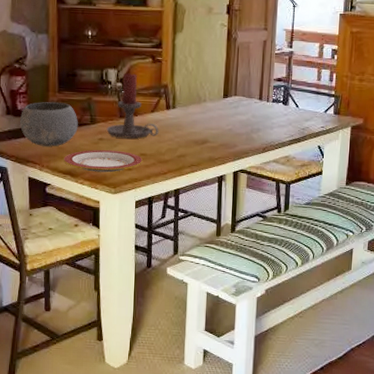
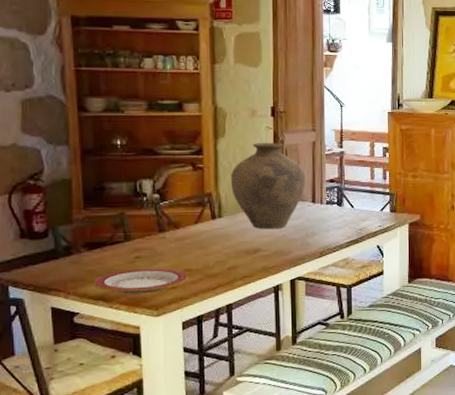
bowl: present [19,102,78,147] -> none [37,220,110,271]
candle holder: present [106,73,159,139] -> none [143,183,205,254]
vase: none [185,38,255,123] -> present [230,142,306,230]

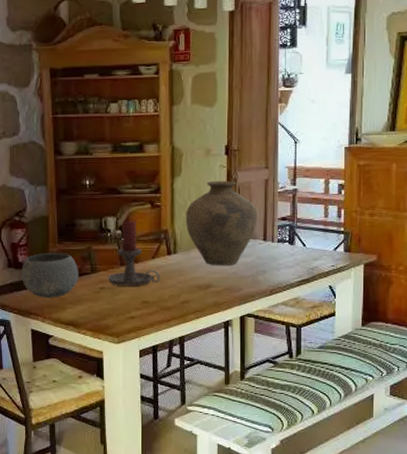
bowl: none [37,220,110,271] -> present [21,253,79,298]
plate: present [93,268,189,294] -> none [65,298,146,322]
candle holder: none [143,183,205,254] -> present [107,220,161,286]

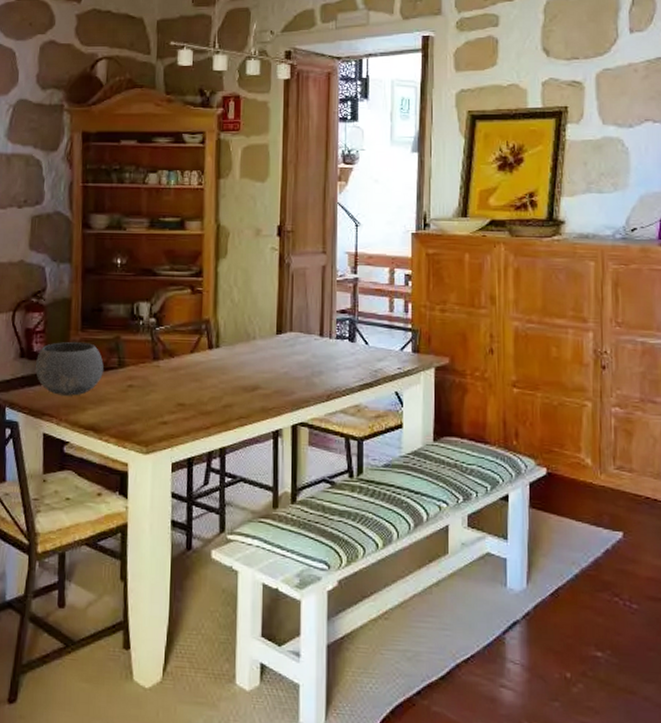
candle holder: present [107,220,161,286] -> none [137,307,200,385]
vase: present [185,180,258,266] -> none [230,264,313,365]

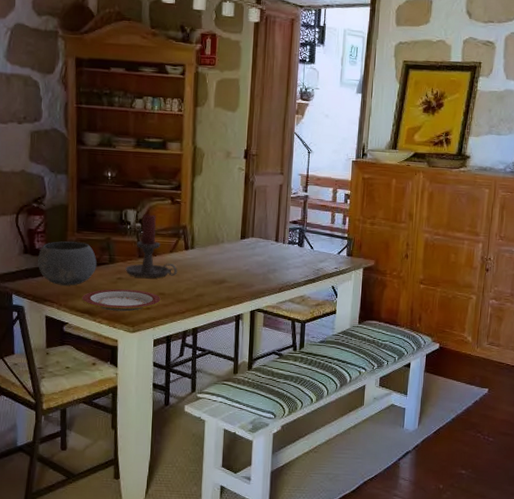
plate: none [84,398,182,427] -> present [81,288,162,312]
candle holder: none [137,307,200,385] -> present [125,214,178,278]

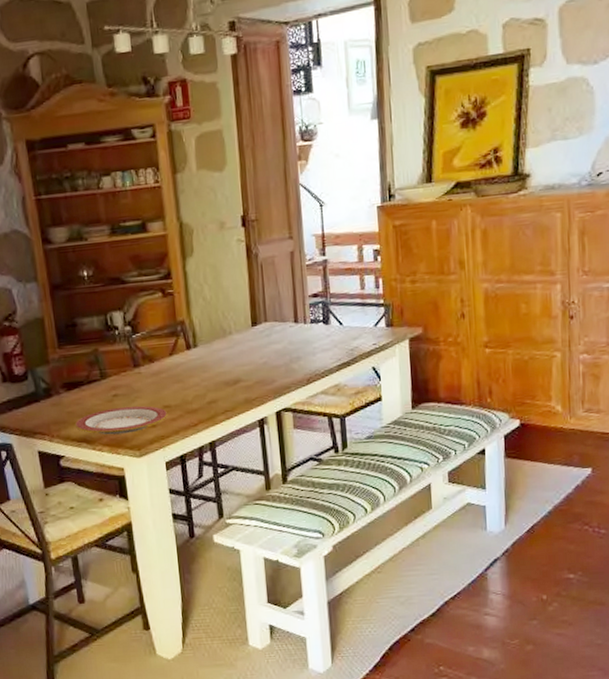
bowl: present [37,241,97,286] -> none [19,359,87,414]
candle holder: present [125,214,178,278] -> none [120,313,182,391]

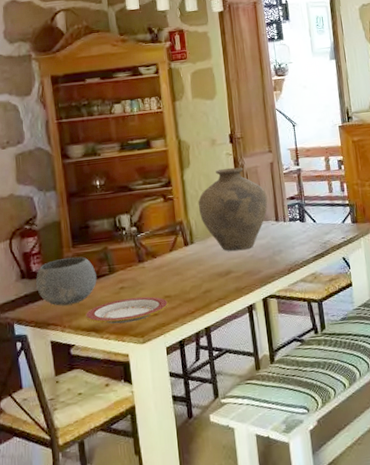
bowl: none [19,359,87,414] -> present [35,257,97,306]
vase: none [202,257,286,357] -> present [198,167,268,251]

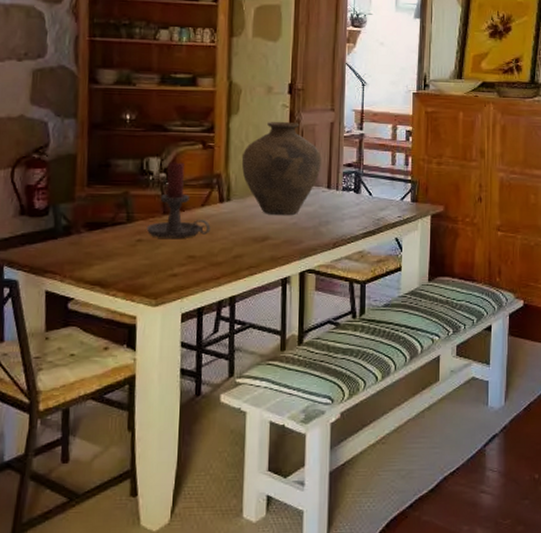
bowl: present [35,257,97,306] -> none [36,198,111,252]
plate: present [85,296,169,324] -> none [91,252,192,281]
candle holder: none [126,215,181,284] -> present [146,162,211,238]

